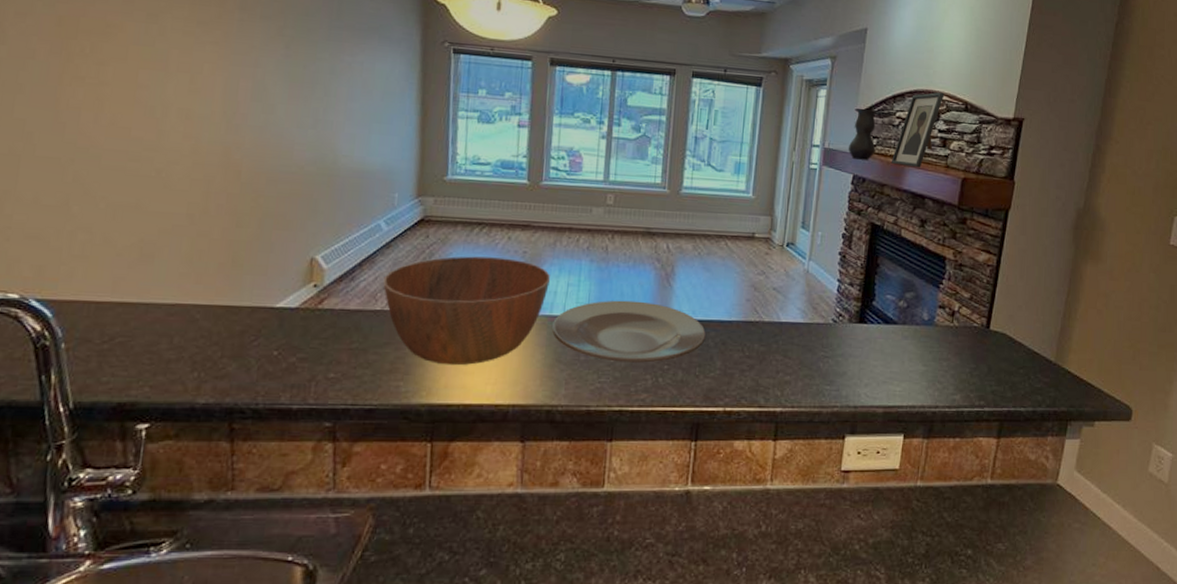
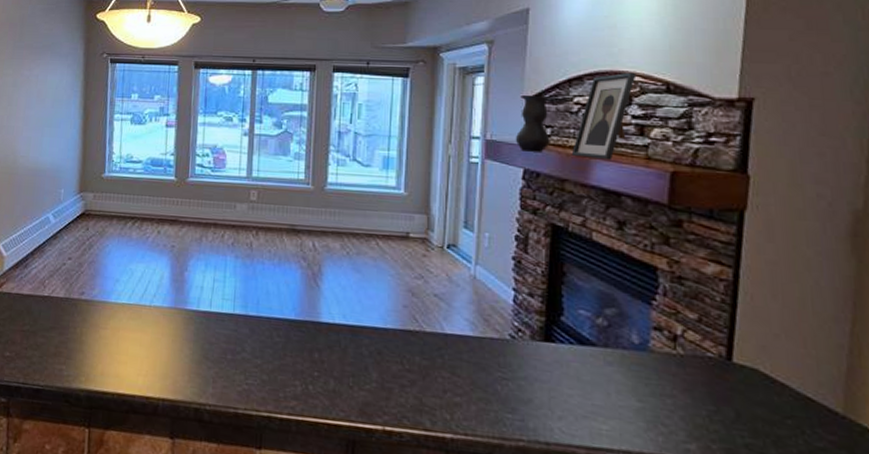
bowl: present [383,256,550,366] -> none [50,248,197,355]
plate: present [551,300,706,363] -> none [198,298,359,368]

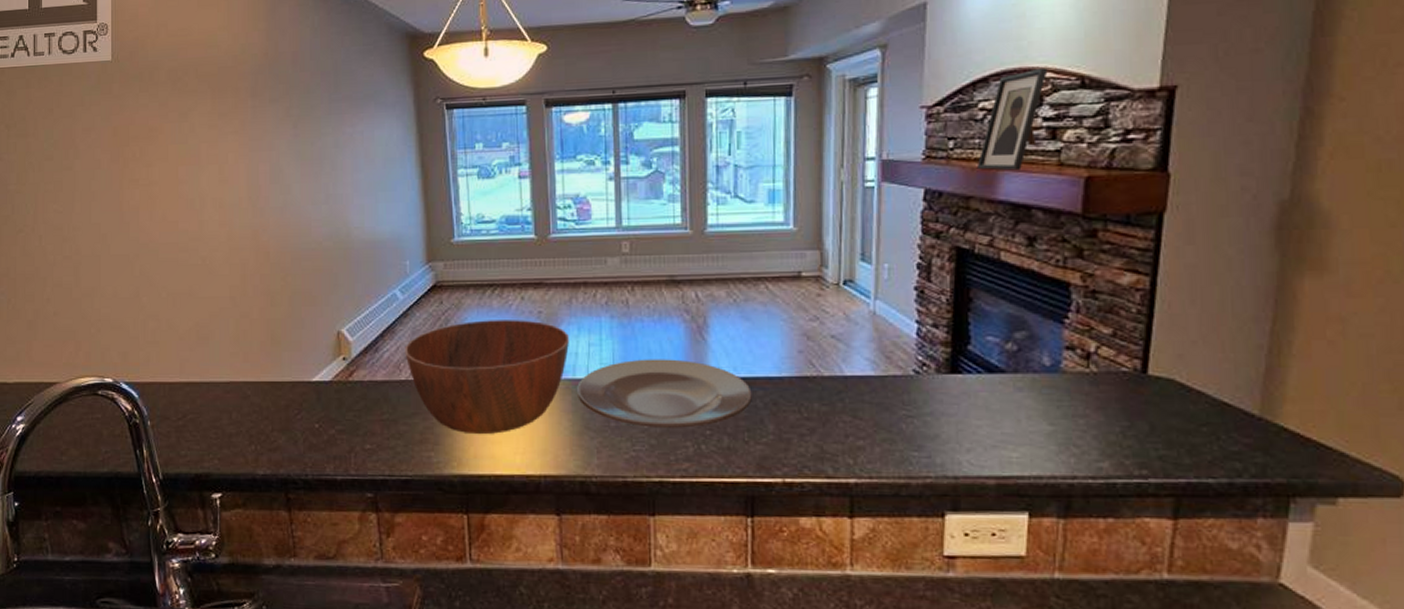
bowl: none [50,248,197,355] -> present [405,320,569,435]
plate: none [198,298,359,368] -> present [576,359,752,428]
vase: present [515,94,551,154] -> none [914,103,953,171]

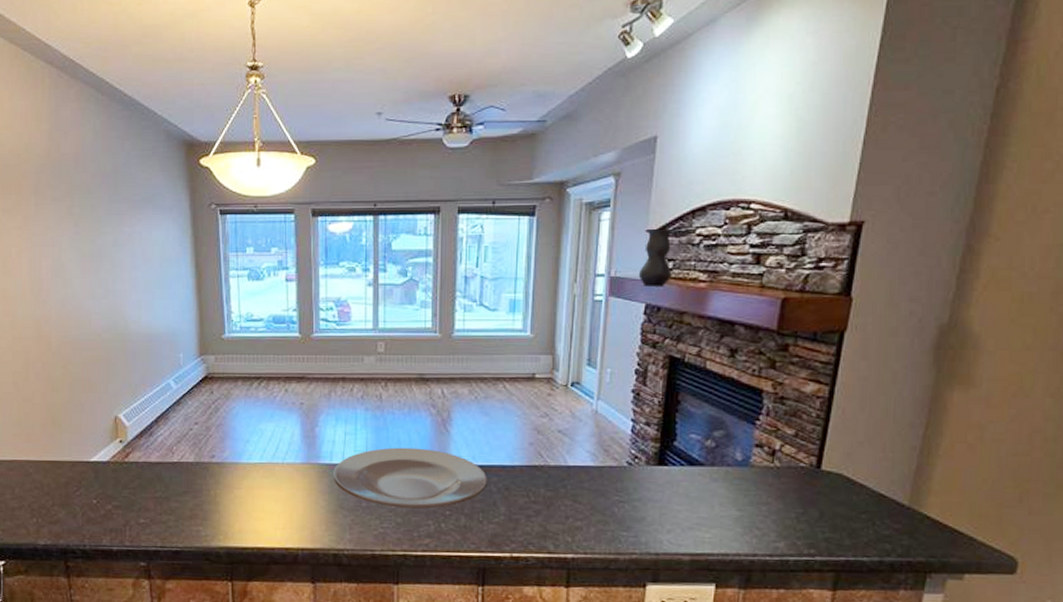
bowl: present [405,320,569,435] -> none [177,409,327,512]
vase: none [914,103,953,171] -> present [638,228,674,288]
picture frame: present [976,68,1048,171] -> none [691,200,757,291]

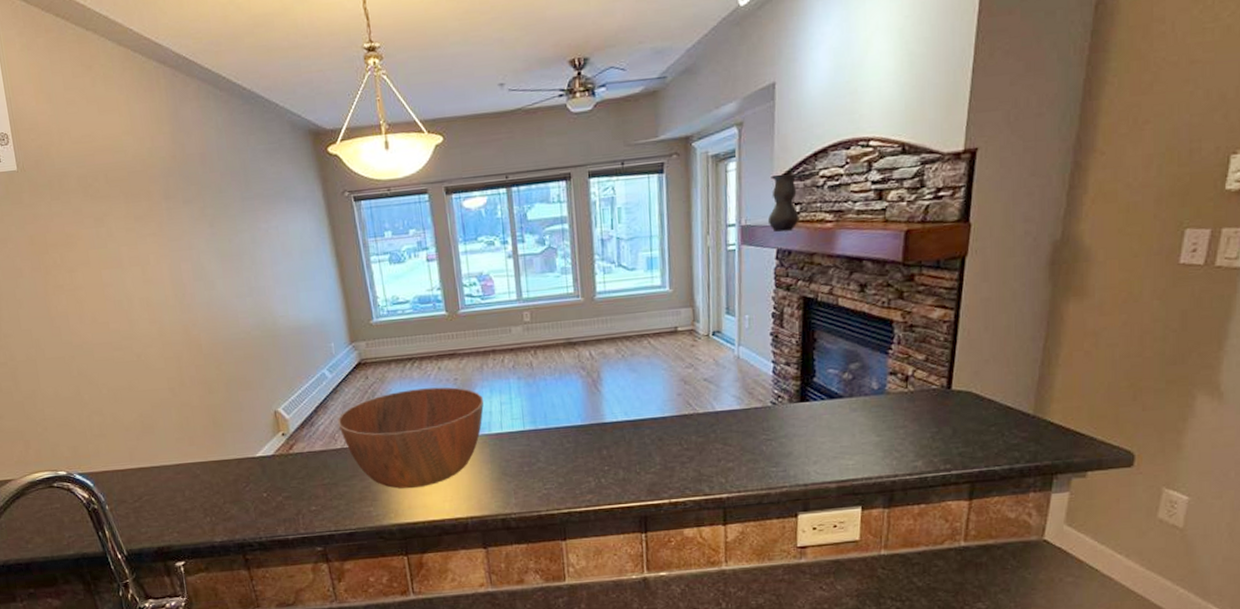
bowl: none [177,409,327,512] -> present [337,387,484,489]
plate: present [332,447,487,509] -> none [492,409,641,469]

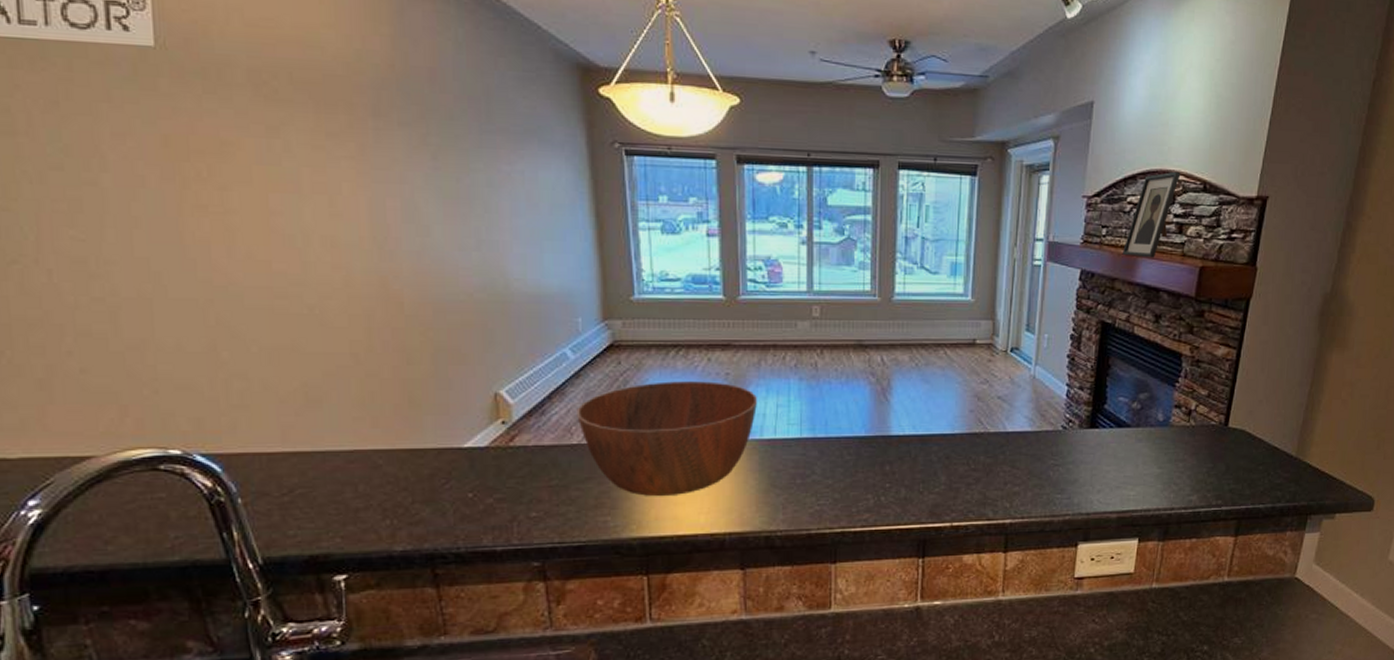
vase: present [767,172,800,233] -> none [1074,194,1108,254]
picture frame: none [818,137,876,230] -> present [1122,171,1181,258]

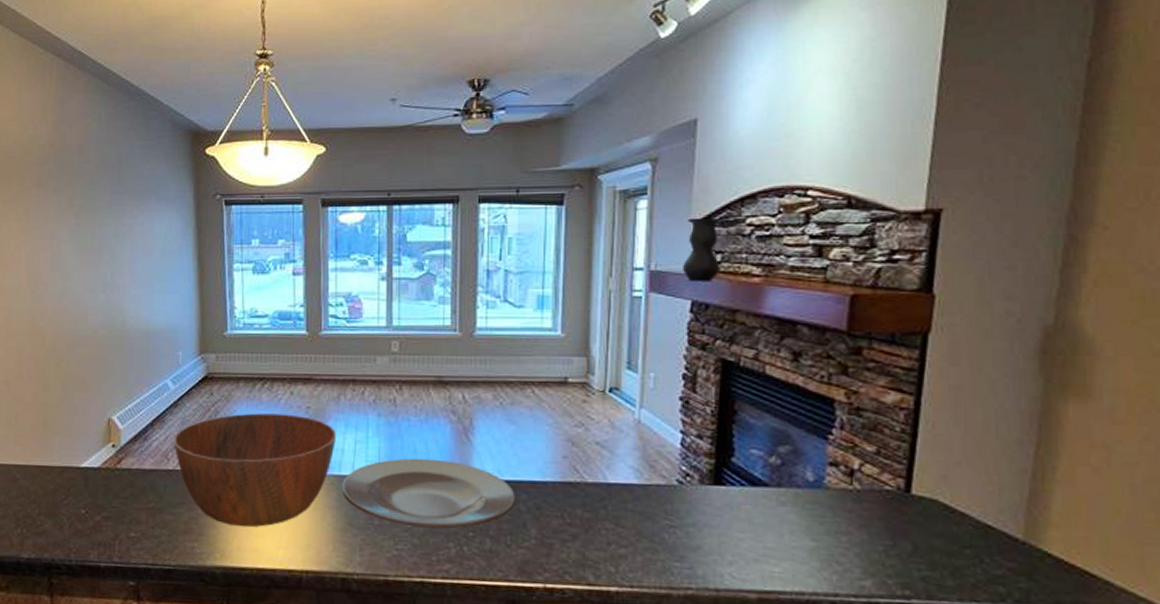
plate: none [763,419,928,483] -> present [341,458,515,529]
vase: none [1074,194,1108,254] -> present [682,217,721,283]
picture frame: present [1122,171,1181,258] -> none [743,186,815,286]

